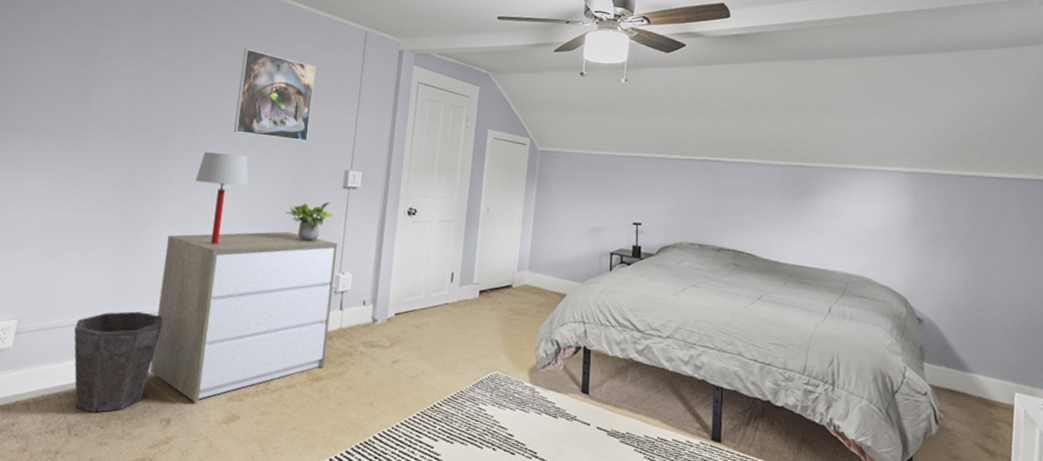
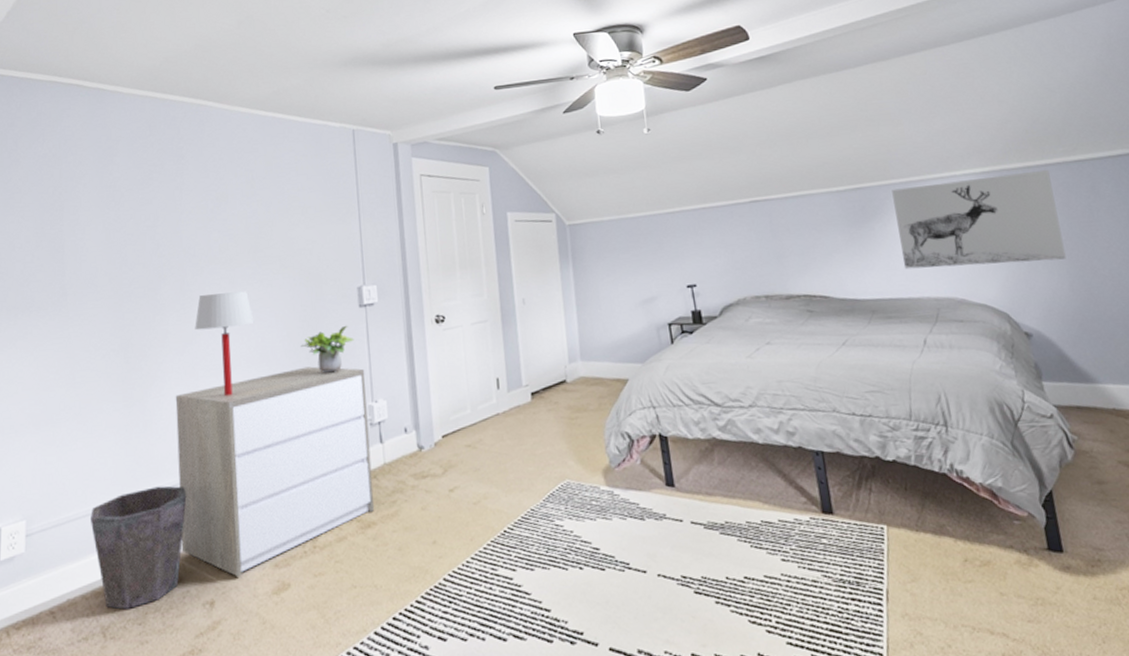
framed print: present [234,49,316,142] -> none [222,173,310,268]
wall art: none [824,172,967,261] -> present [891,169,1066,270]

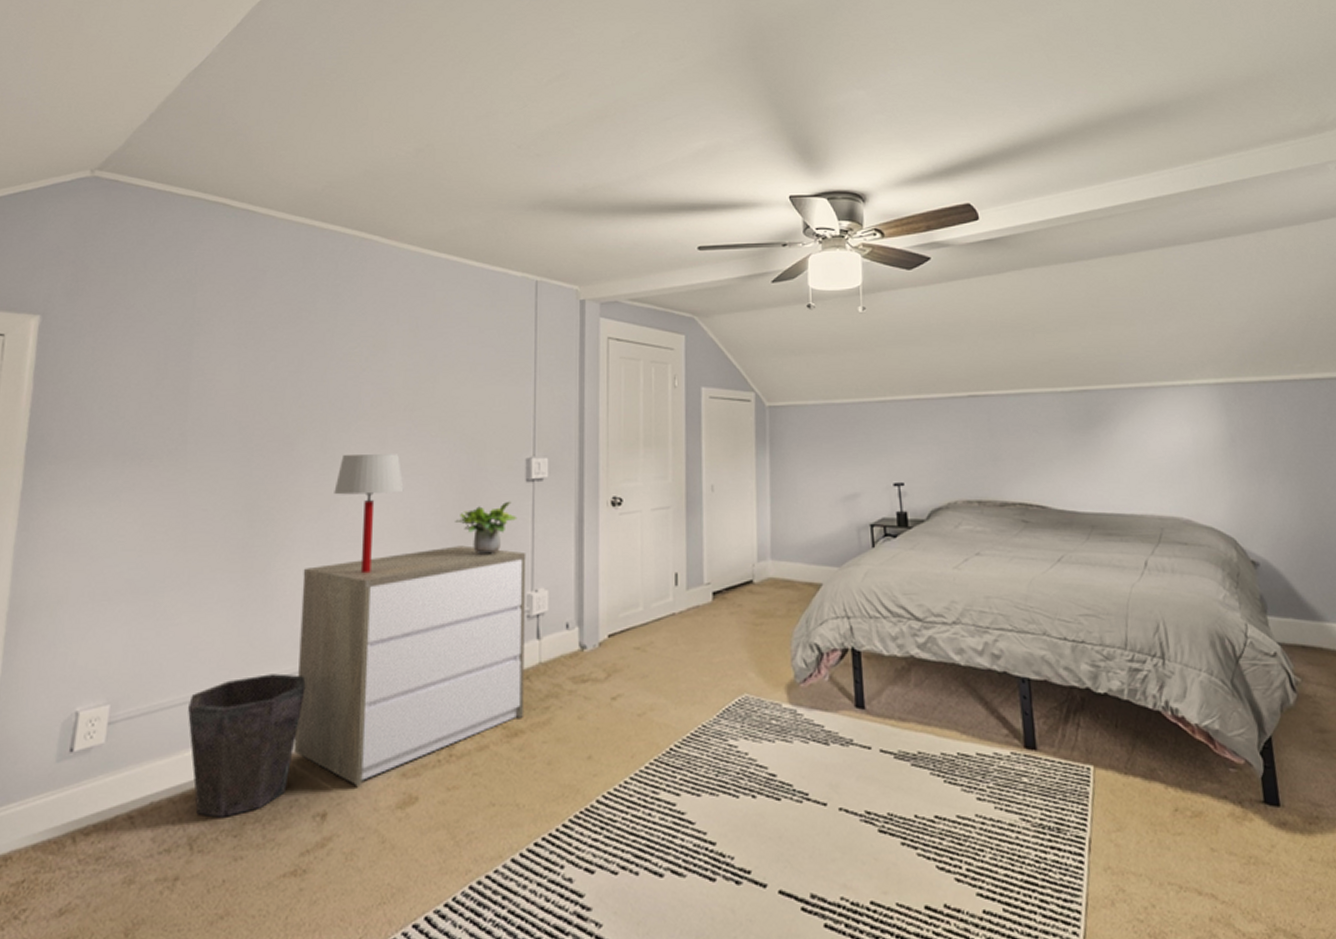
wall art: present [891,169,1066,270] -> none [1120,385,1299,485]

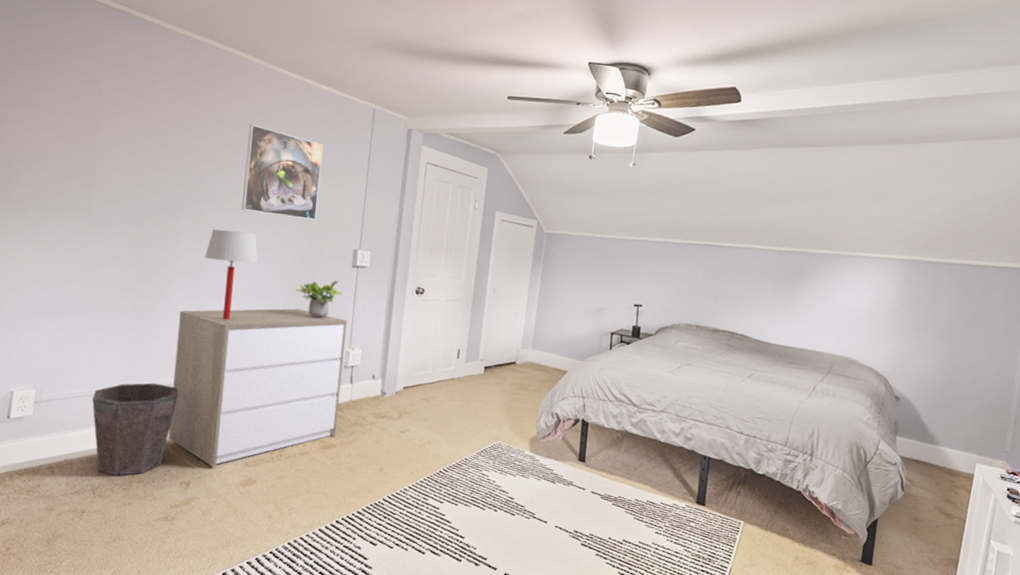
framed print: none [379,318,477,428] -> present [242,125,324,221]

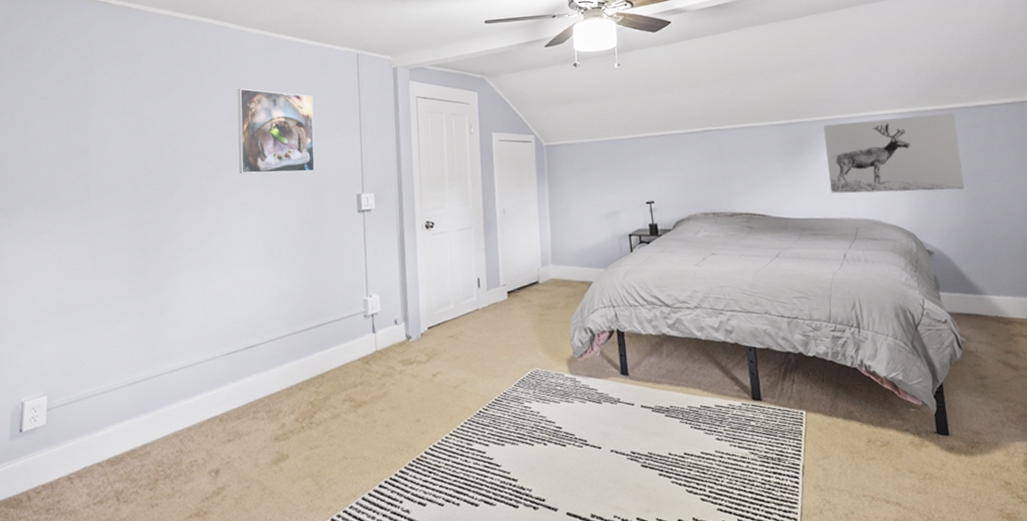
waste bin: present [92,382,178,476] -> none [108,367,197,476]
dresser: present [168,308,348,468] -> none [188,263,366,449]
table lamp: present [205,229,259,321] -> none [208,195,263,289]
potted plant: present [296,280,343,318] -> none [304,228,353,270]
wall art: none [815,258,956,344] -> present [823,112,965,194]

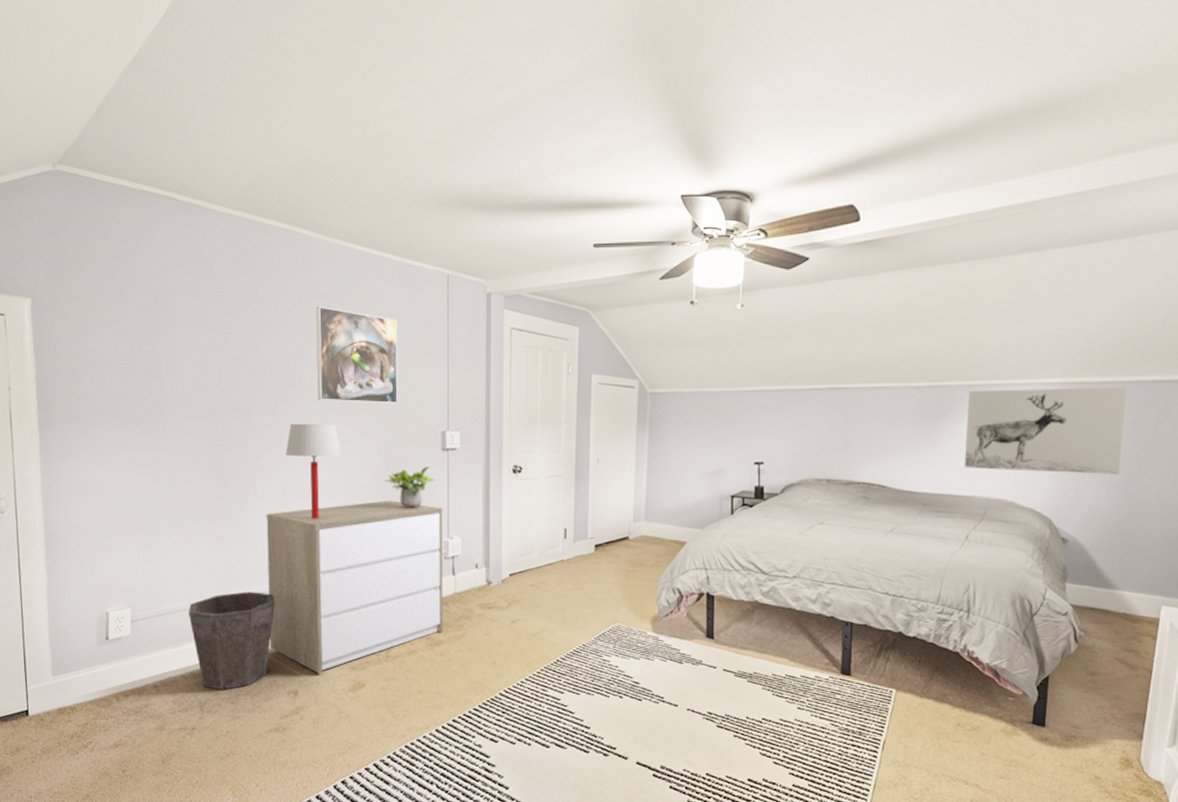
waste bin: none [108,367,197,476] -> present [189,591,275,690]
dresser: none [188,263,366,449] -> present [266,500,444,674]
table lamp: none [208,195,263,289] -> present [285,424,342,520]
potted plant: none [304,228,353,270] -> present [384,466,435,508]

